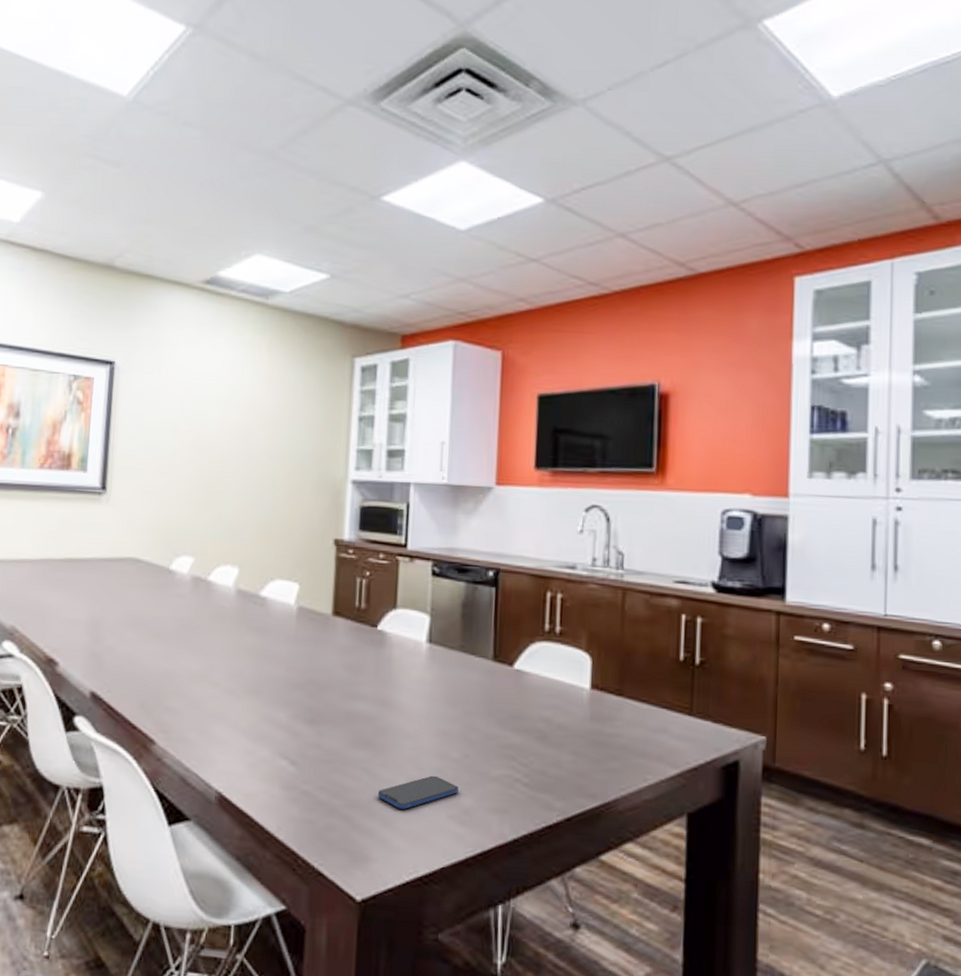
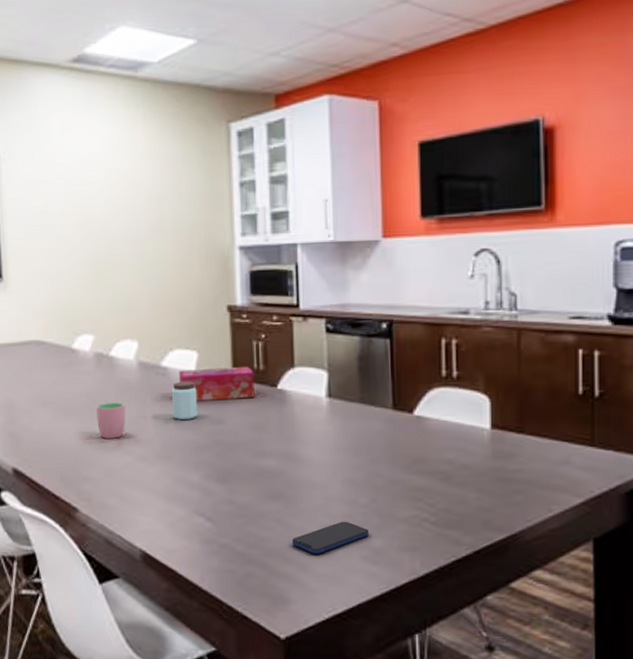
cup: none [186,629,218,668] -> present [96,402,126,439]
peanut butter: none [266,613,295,654] -> present [171,381,198,420]
tissue box: none [277,601,355,637] -> present [179,366,255,401]

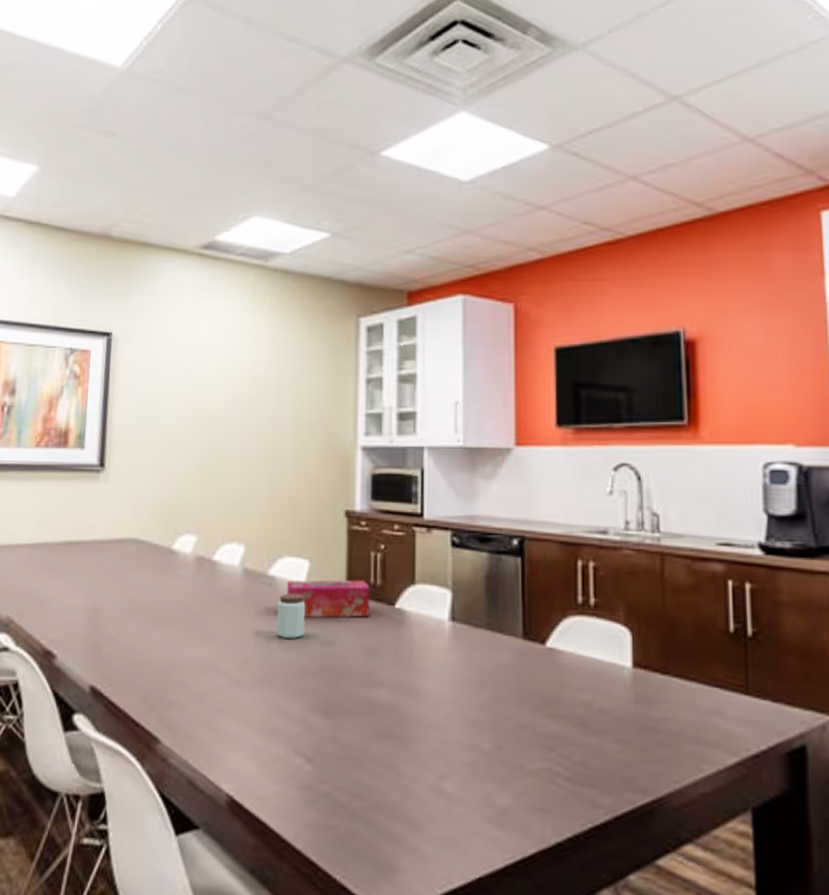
cup: present [96,402,126,439] -> none [191,613,225,657]
smartphone: present [292,521,369,554] -> none [404,770,492,811]

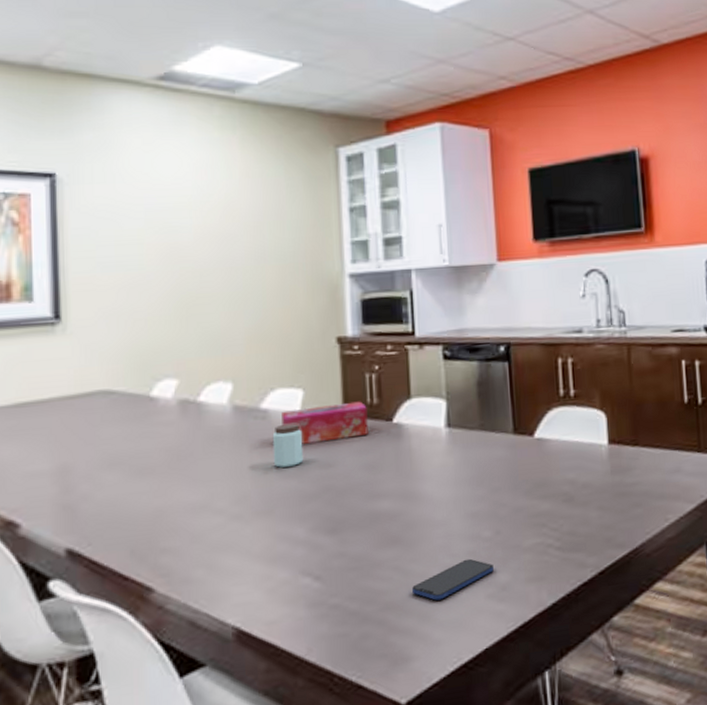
smartphone: none [404,770,492,811] -> present [412,558,494,601]

